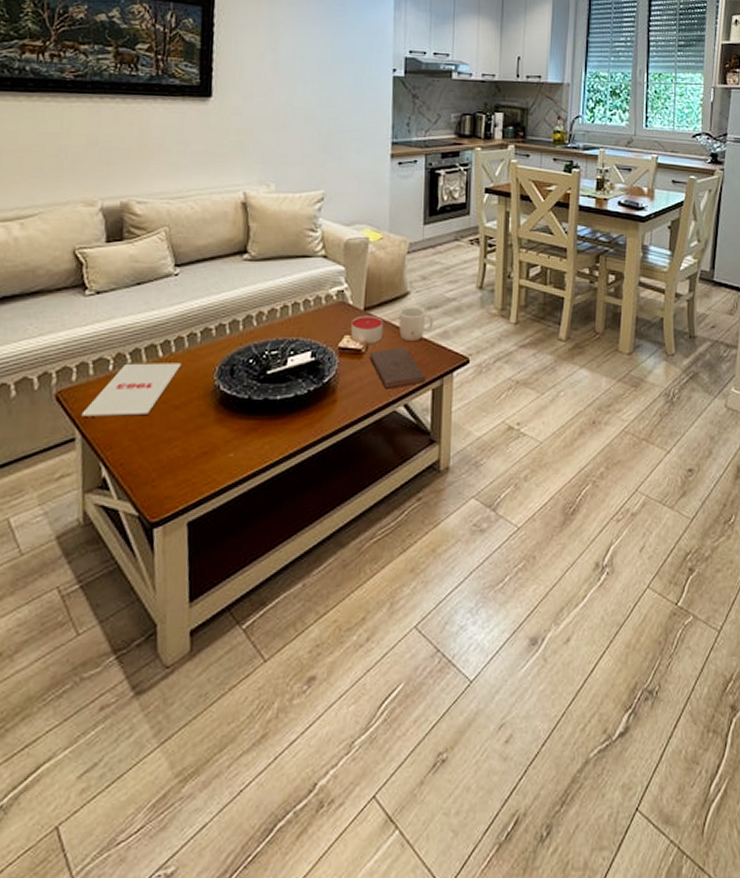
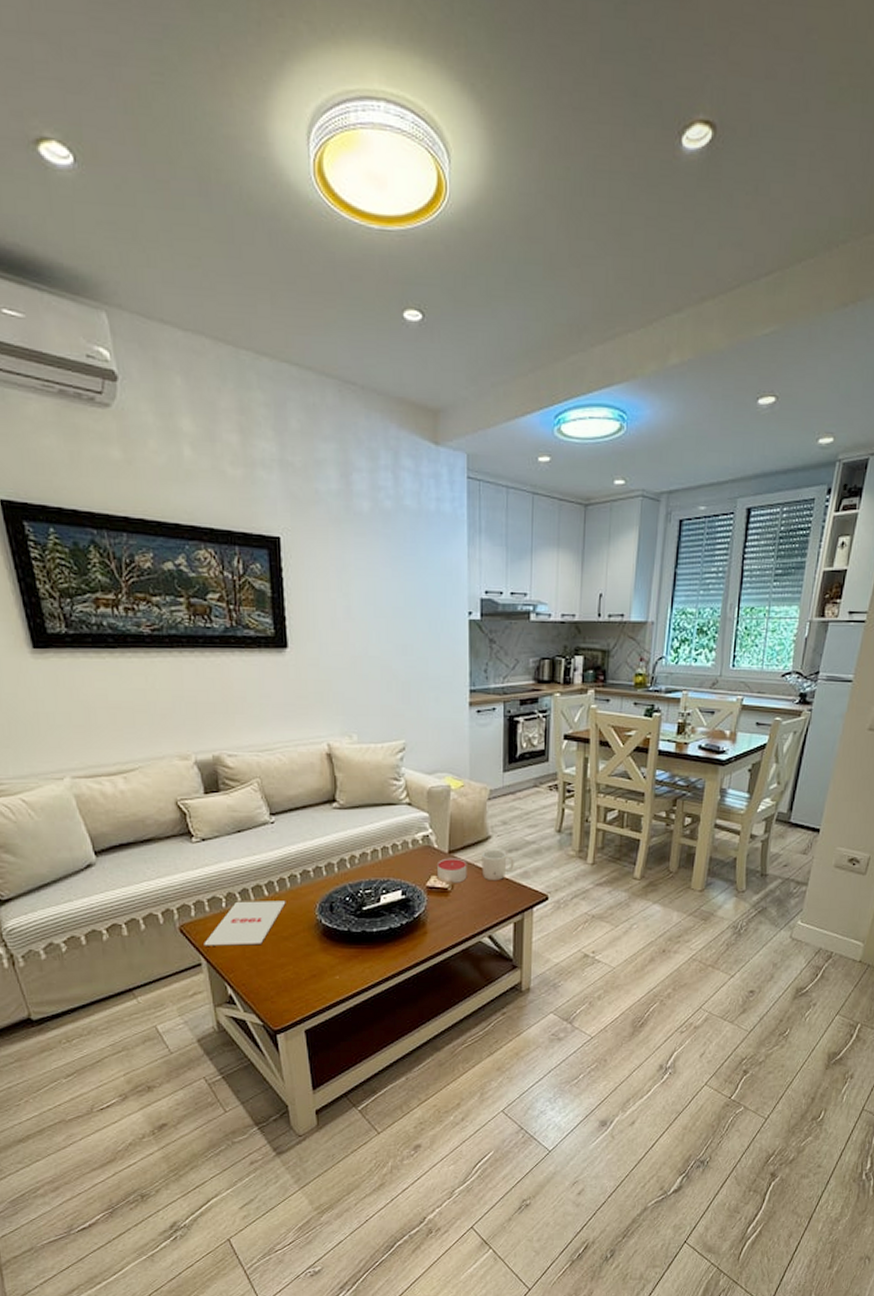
book: present [370,347,426,389] -> none [456,885,508,923]

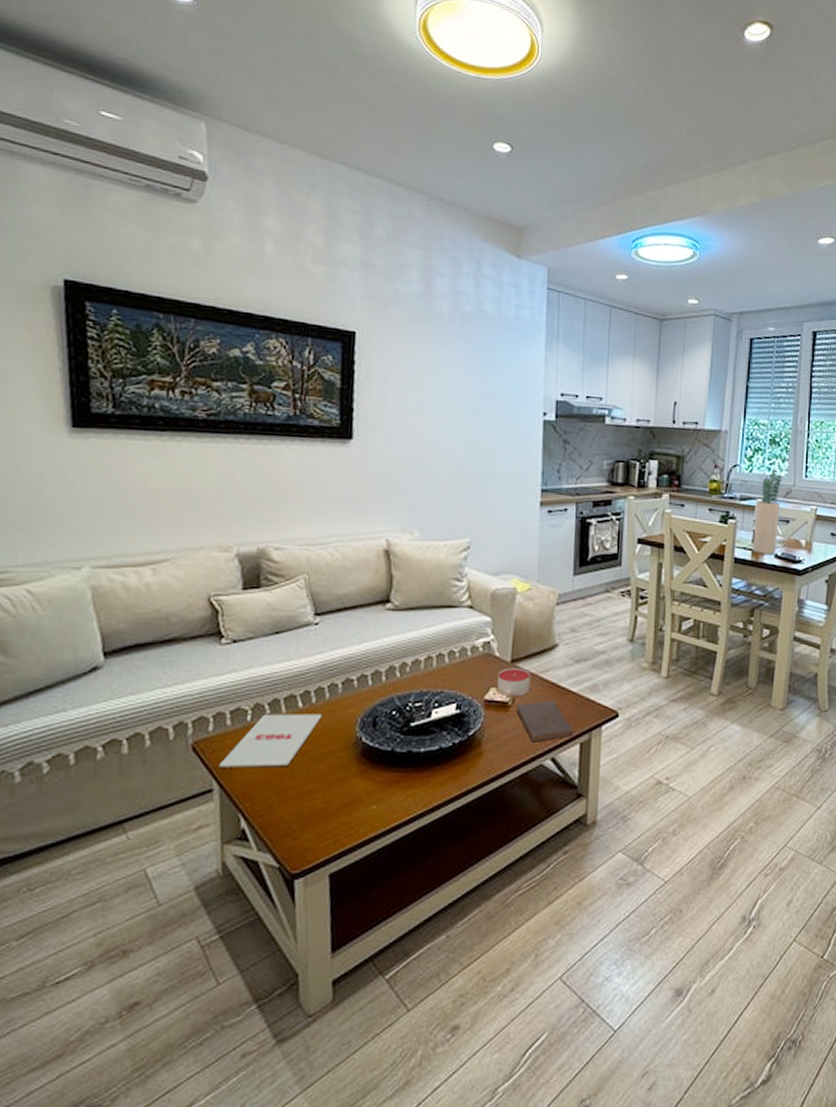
book: none [456,885,508,923] -> present [517,700,574,742]
mug: present [481,849,514,881] -> none [546,659,582,695]
vase: none [677,655,709,747] -> present [753,465,783,556]

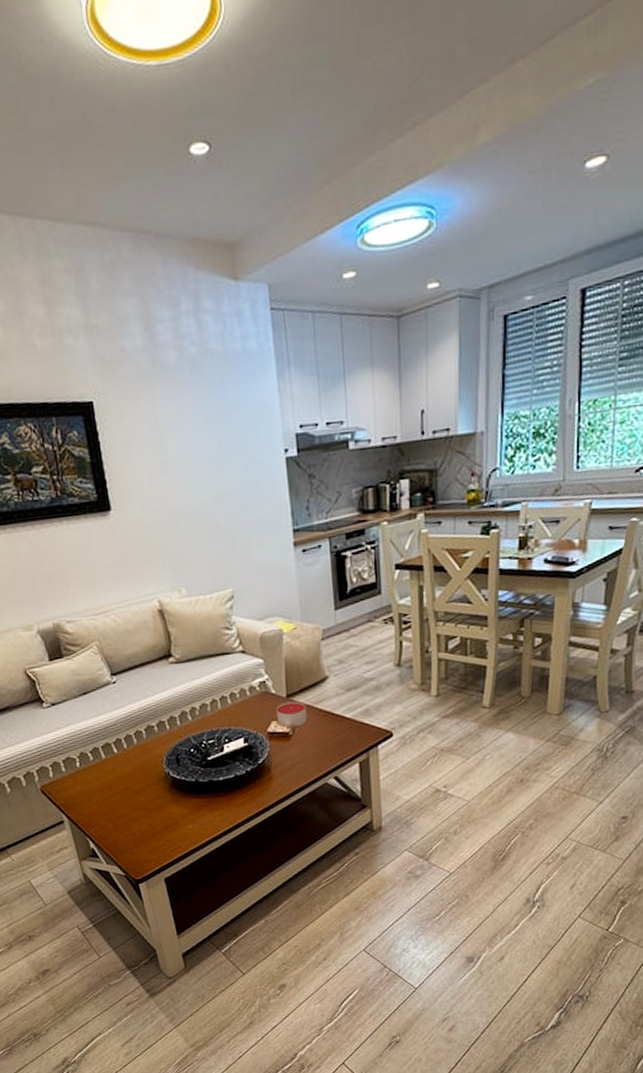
magazine: present [219,713,323,768] -> none [63,756,135,804]
book: present [517,700,574,742] -> none [297,727,352,765]
vase: present [753,465,783,556] -> none [519,461,550,562]

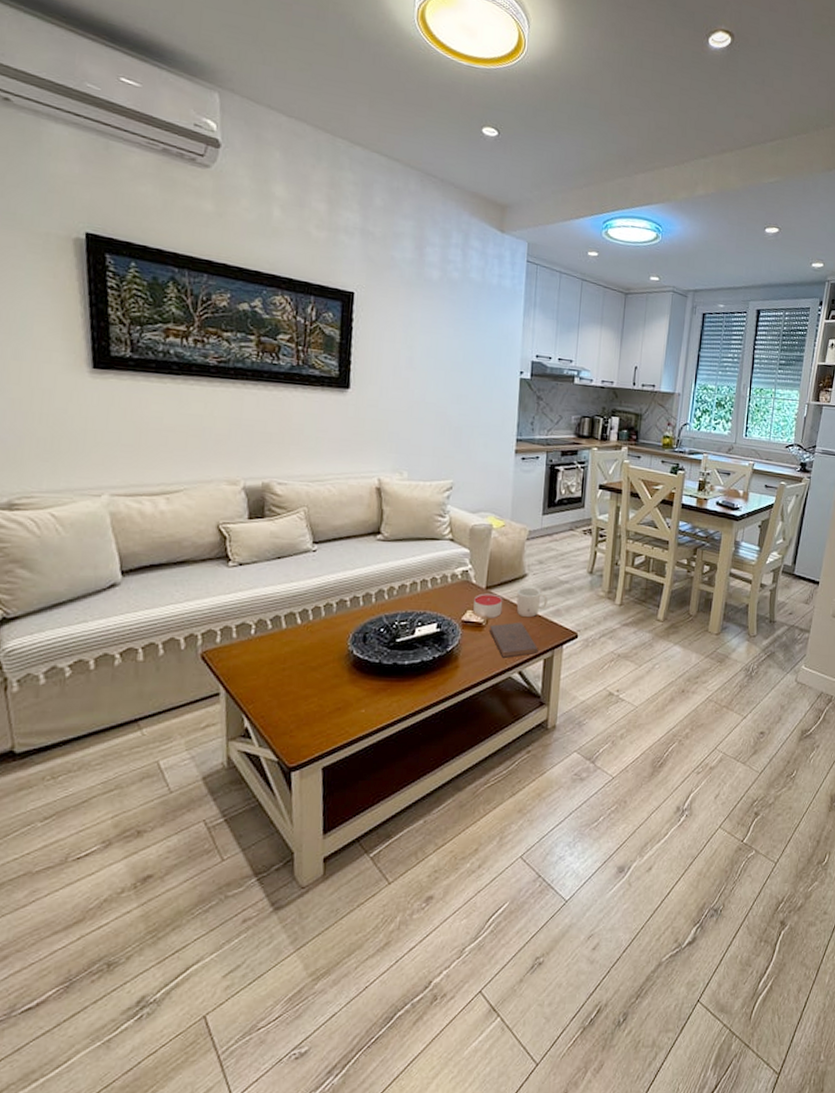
book: none [297,727,352,765] -> present [490,622,539,658]
mug: none [320,689,354,722] -> present [516,587,548,618]

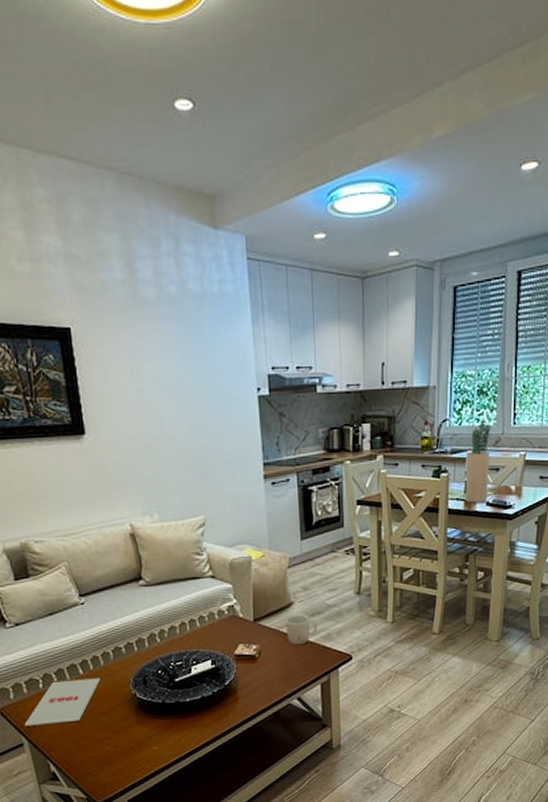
magazine: none [225,628,319,675] -> present [24,678,101,727]
candle: present [473,593,503,619] -> none [244,625,273,651]
book: present [490,622,539,658] -> none [263,650,314,686]
vase: none [698,425,726,503] -> present [465,415,491,504]

